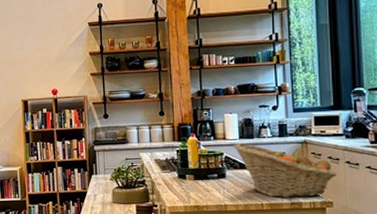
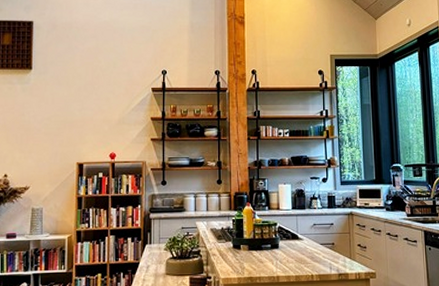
fruit basket: present [234,142,336,198] -> none [287,213,379,269]

